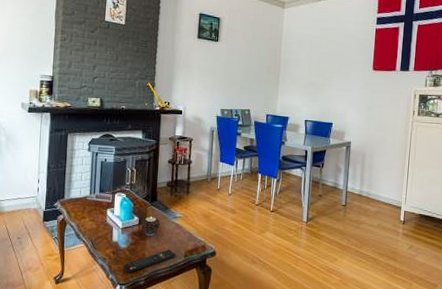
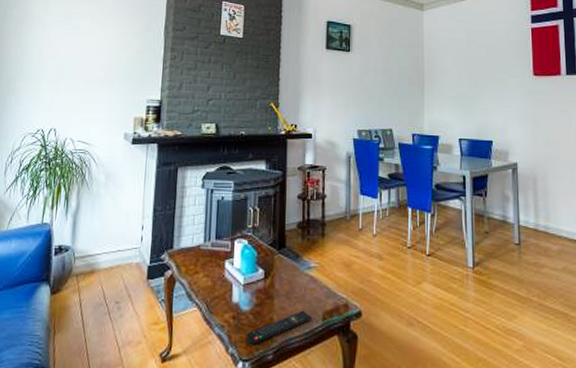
candle: present [141,216,161,236] -> none [267,268,291,294]

